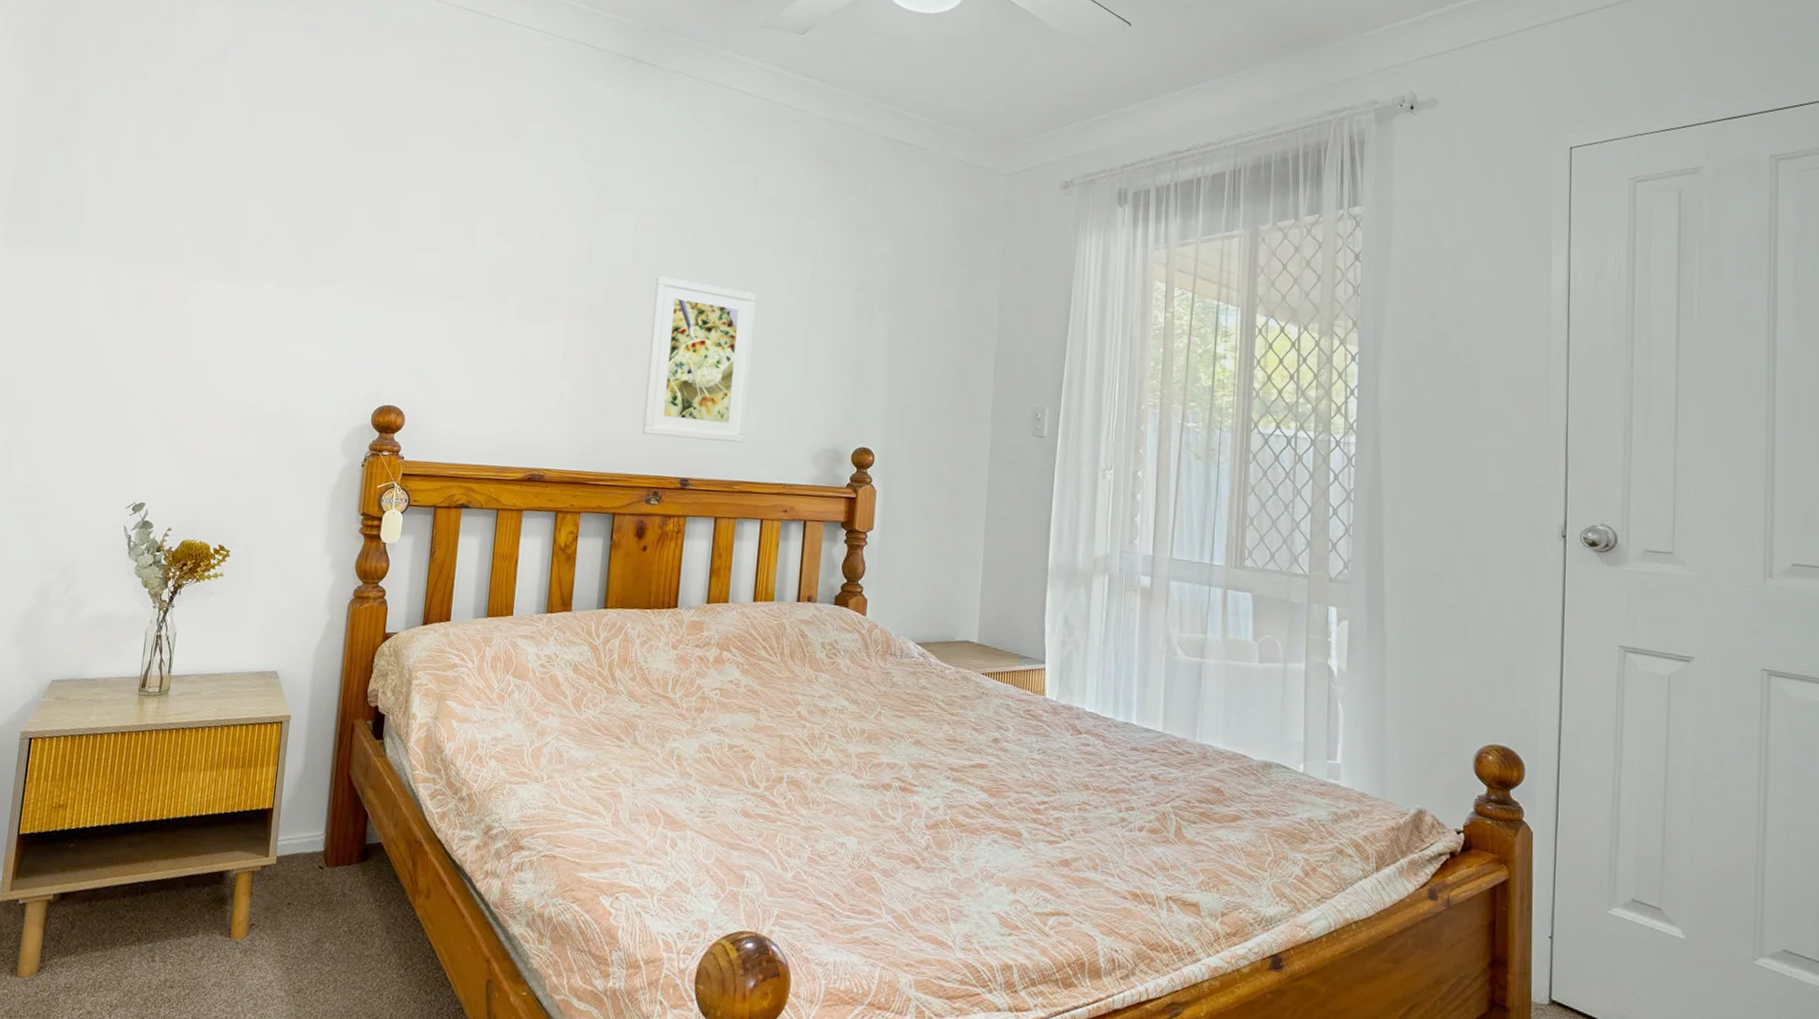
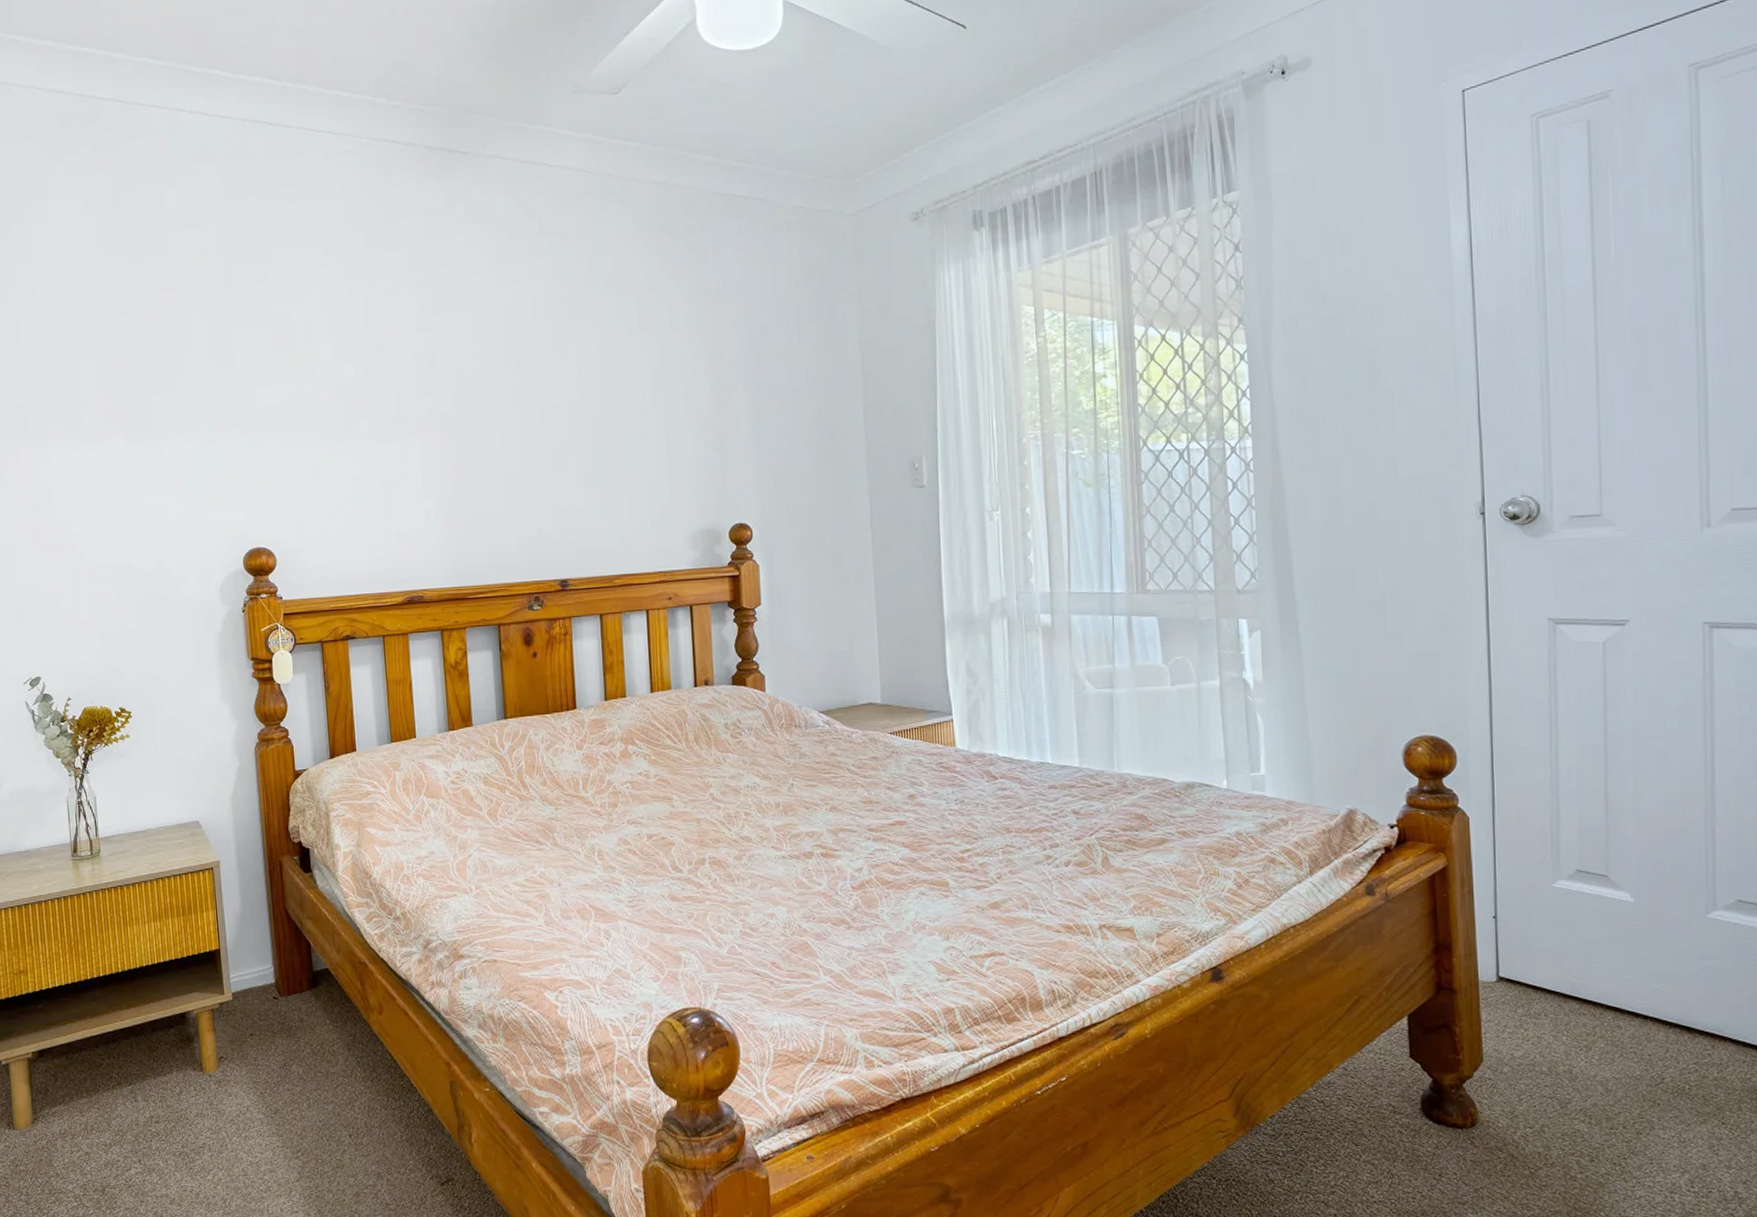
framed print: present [642,276,757,444] -> none [503,376,618,541]

